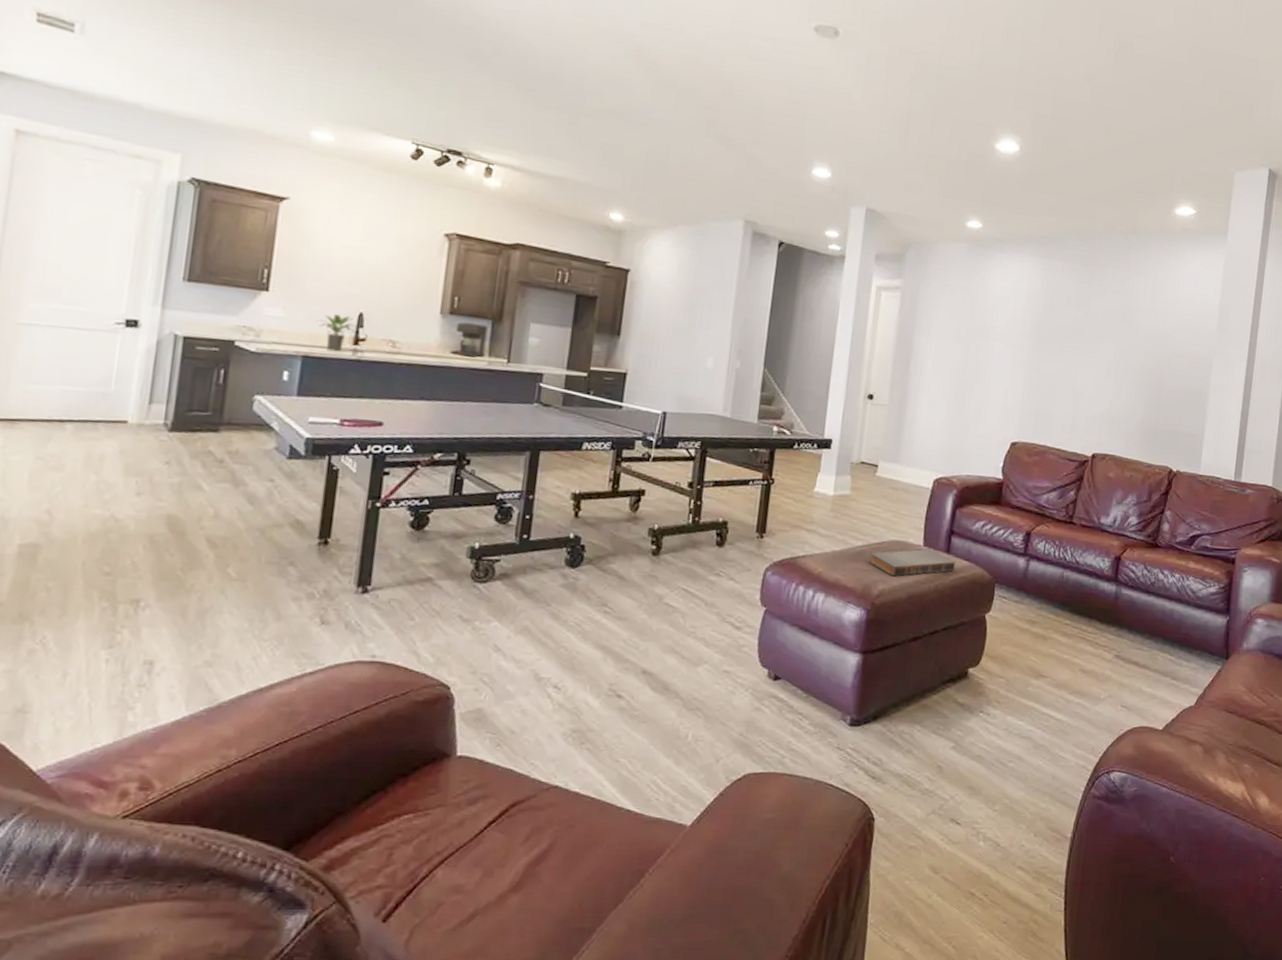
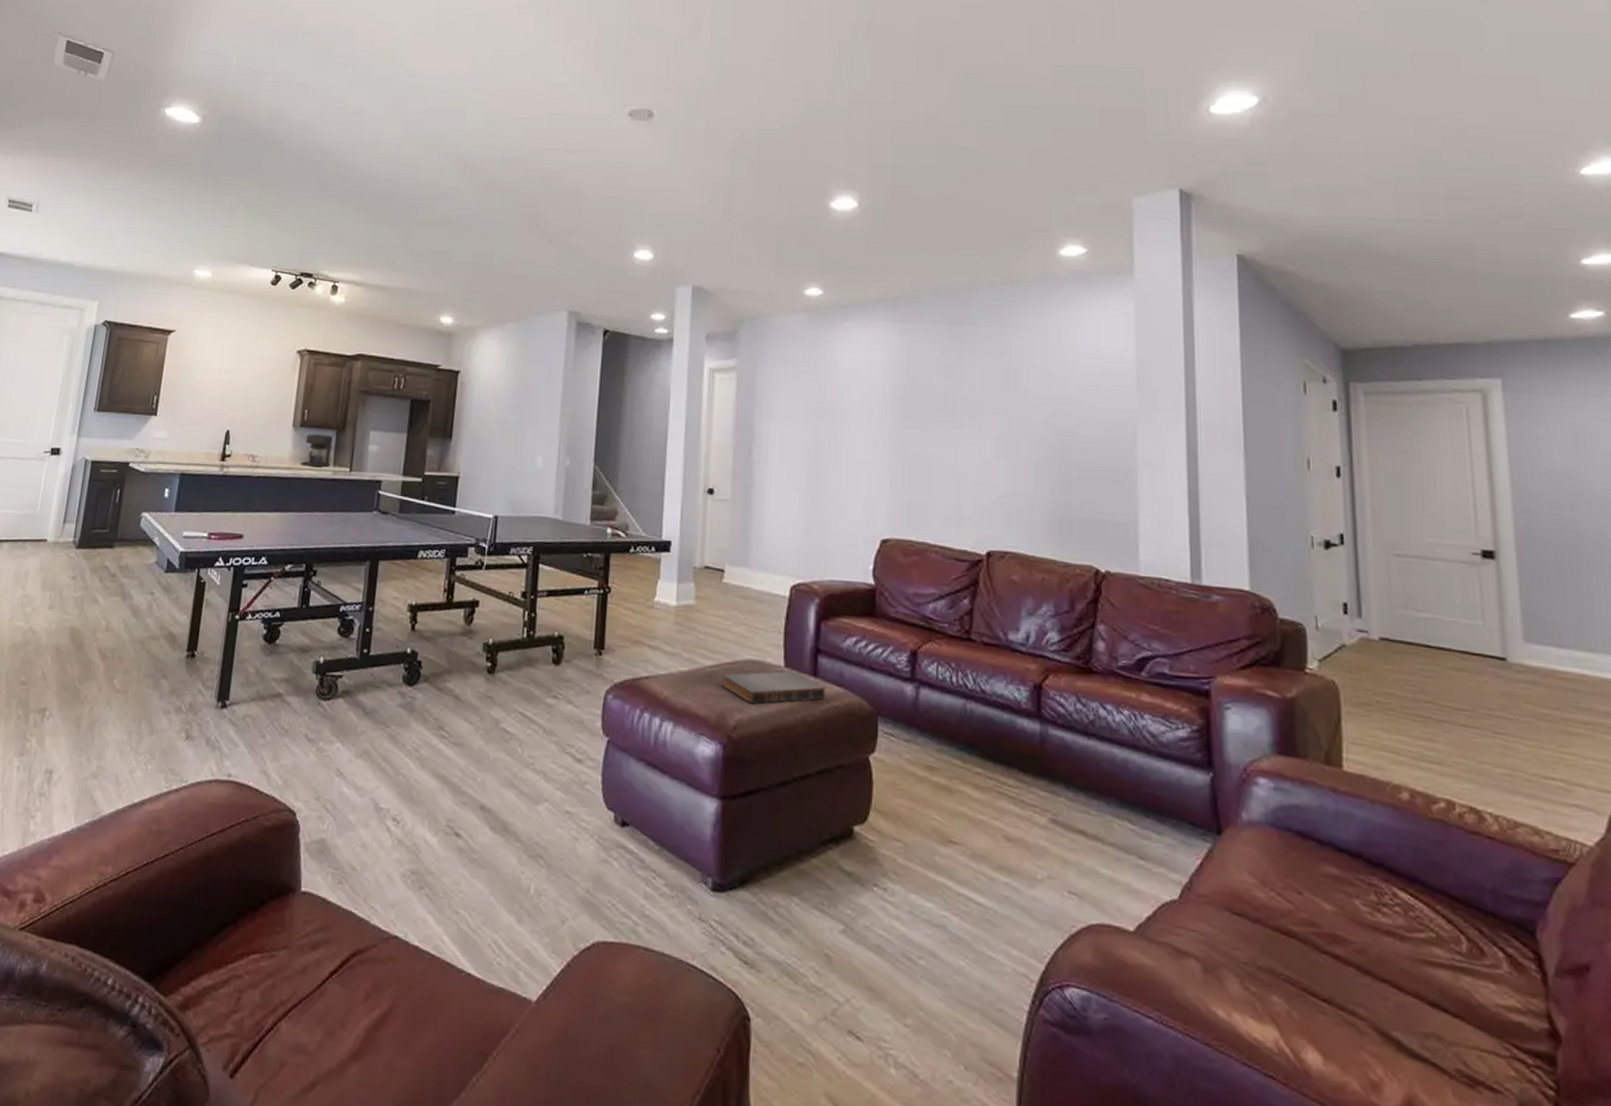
potted plant: present [317,314,358,352] -> none [193,433,225,469]

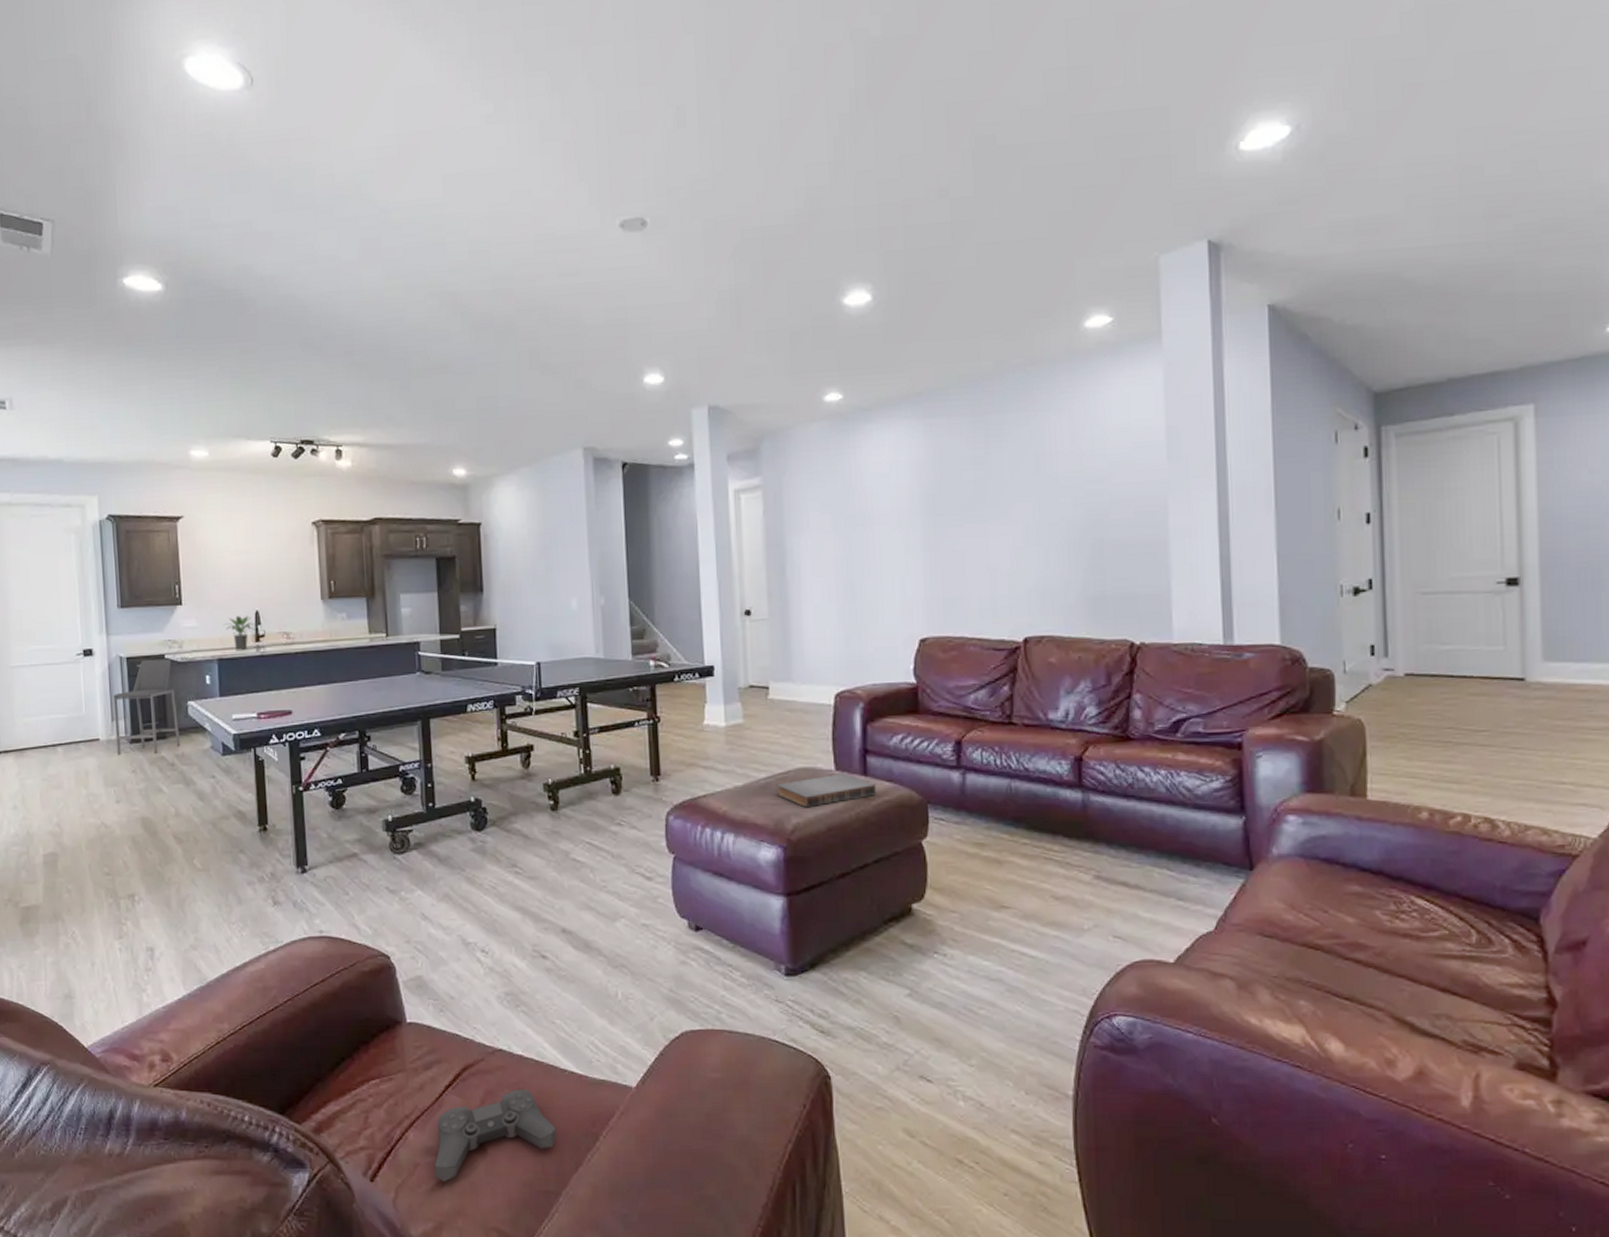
bar stool: none [61,465,135,563] -> present [113,658,181,756]
potted plant: none [193,433,225,469] -> present [224,616,258,651]
coffee maker: present [301,434,333,468] -> none [336,603,365,637]
game controller: none [301,986,443,1090] -> present [434,1089,557,1182]

